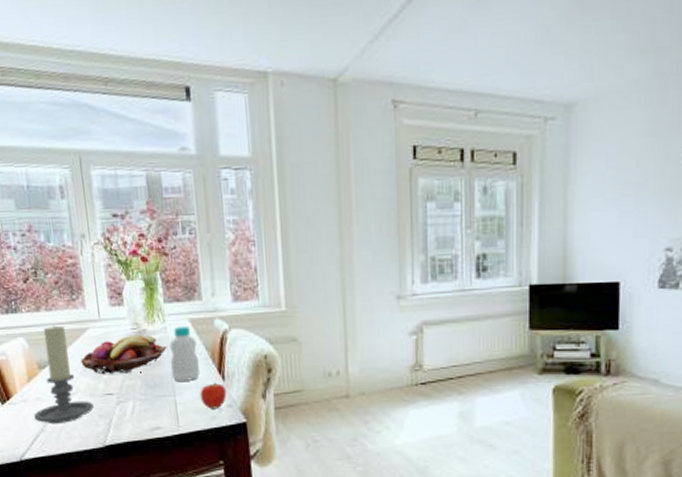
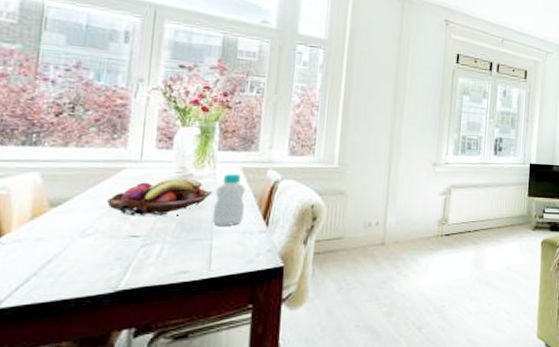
candle holder: present [34,325,94,424] -> none [28,162,112,268]
fruit: present [200,382,227,409] -> none [239,227,269,254]

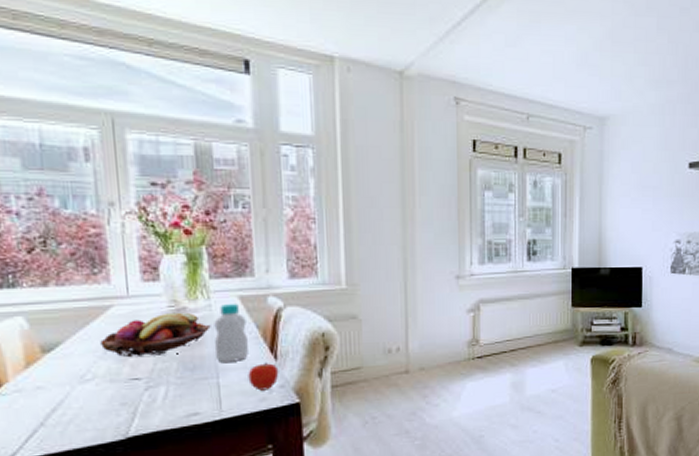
fruit: none [239,227,269,254] -> present [248,362,279,391]

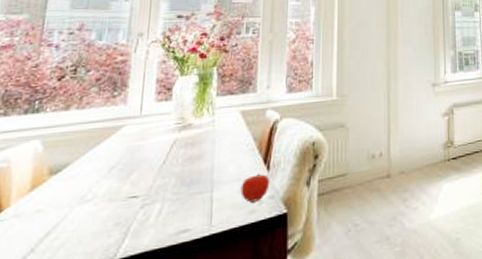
fruit basket: present [100,312,211,358] -> none [107,128,212,176]
bottle: present [214,303,248,364] -> none [212,117,245,177]

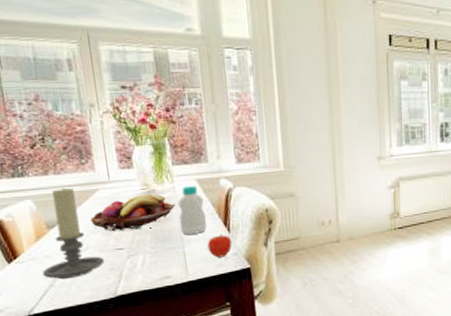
candle holder: none [25,124,111,242] -> present [42,187,104,280]
fruit basket: none [107,128,212,176] -> present [90,193,176,232]
bottle: none [212,117,245,177] -> present [178,185,207,236]

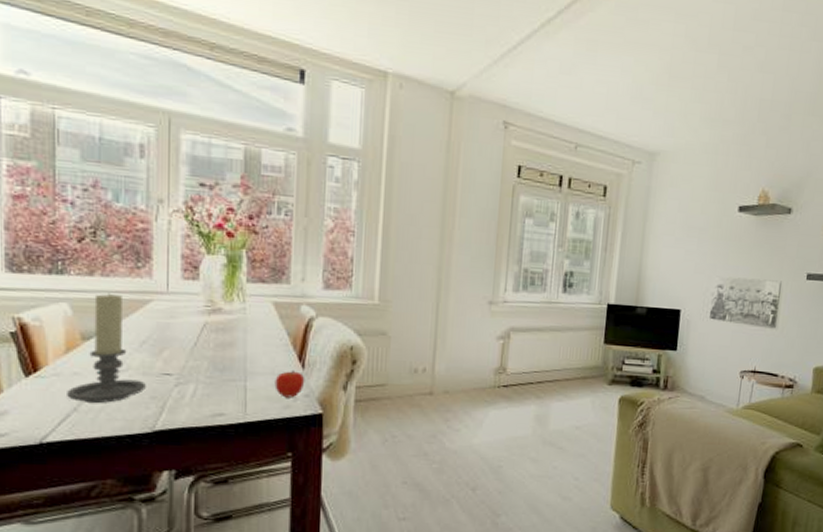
fruit basket: present [90,193,176,232] -> none [137,312,244,354]
bottle: present [178,185,207,236] -> none [244,308,278,368]

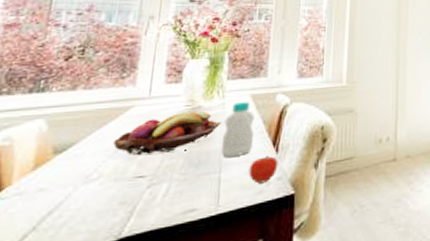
candle holder: present [67,293,146,404] -> none [27,104,116,220]
fruit basket: none [137,312,244,354] -> present [113,110,221,156]
bottle: none [244,308,278,368] -> present [220,101,255,158]

